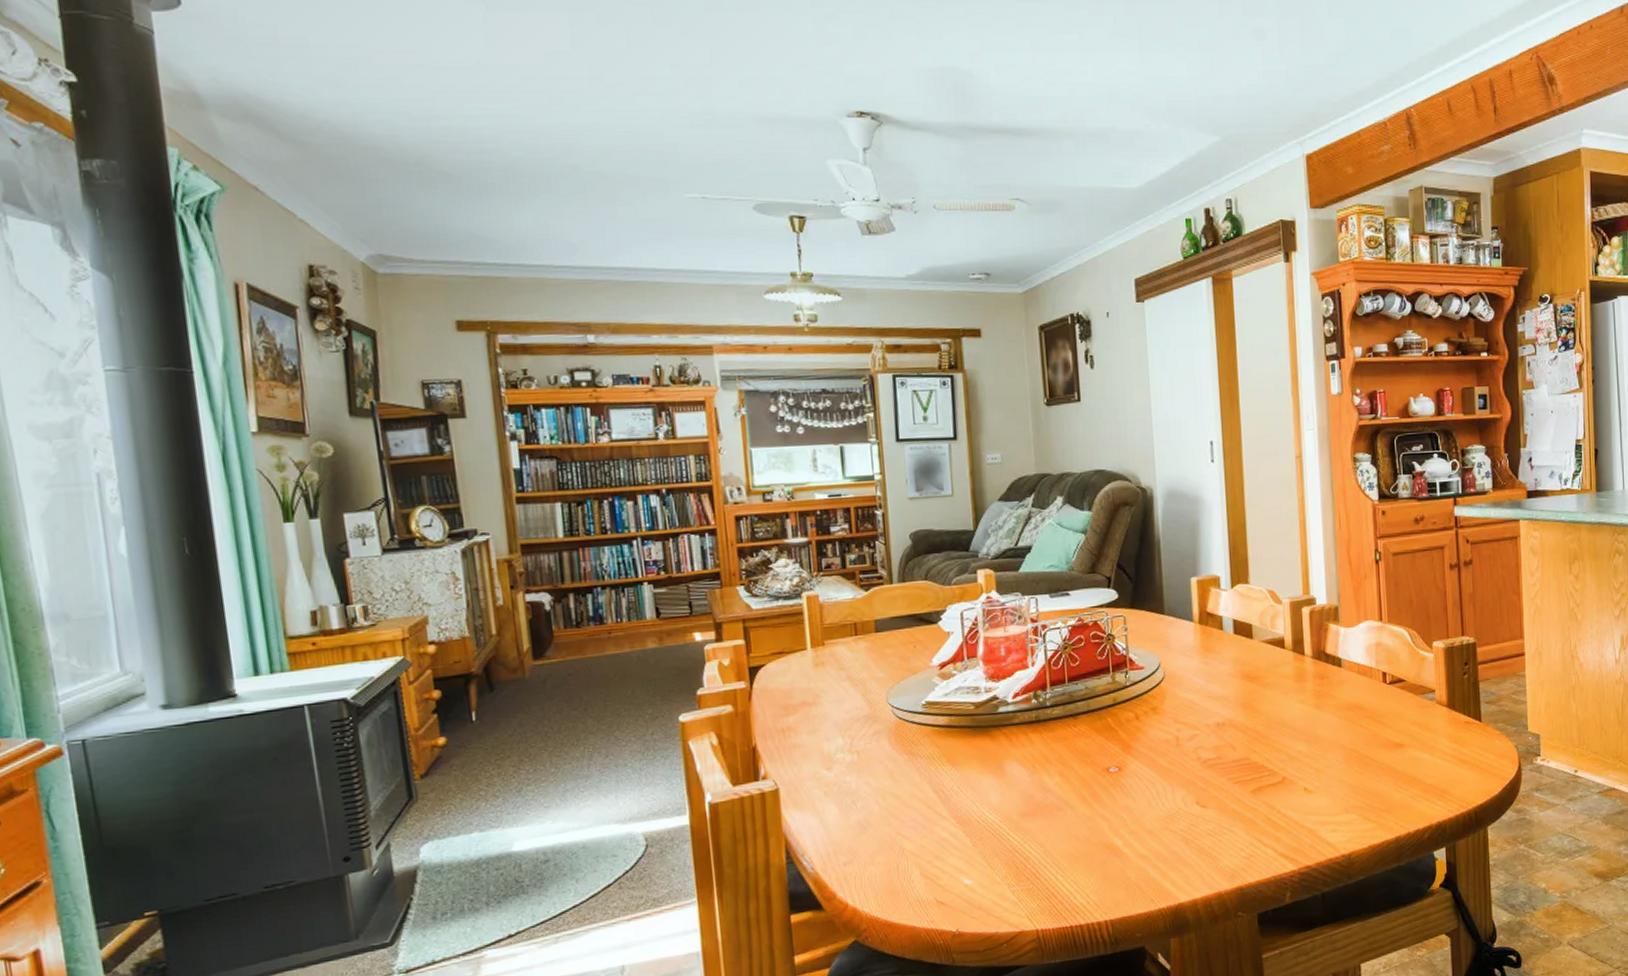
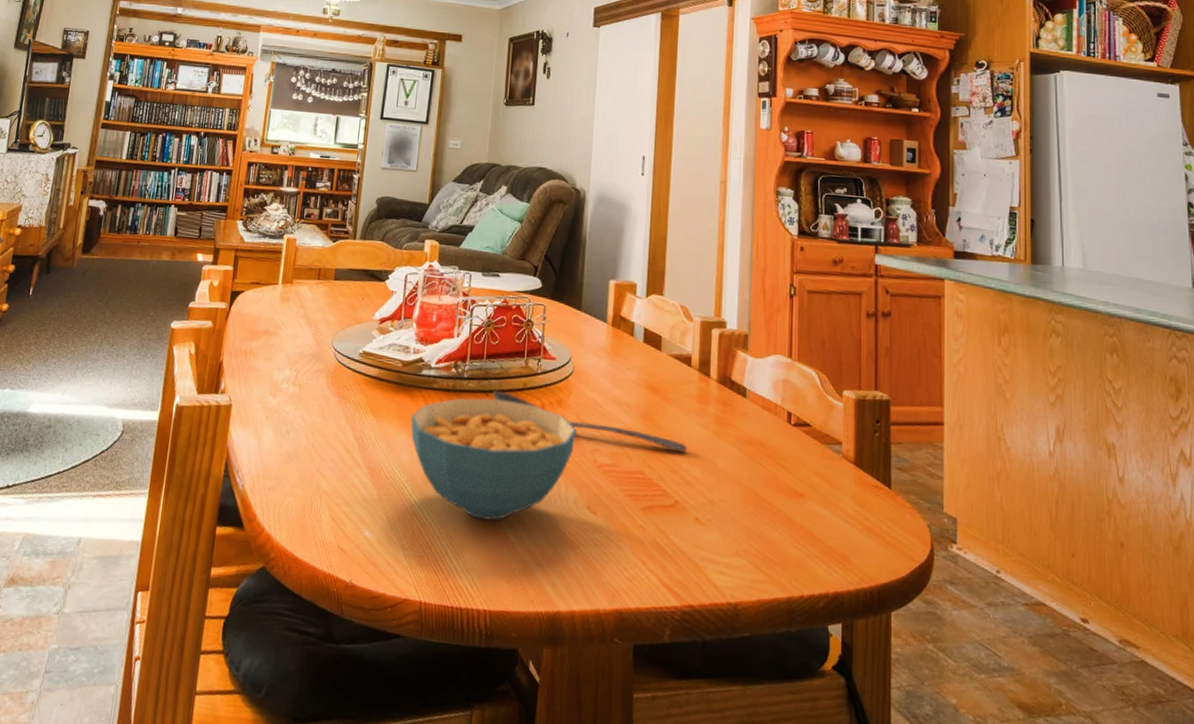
cereal bowl: none [994,718,1176,840] -> present [411,397,577,521]
stirrer: none [1081,711,1290,732] -> present [493,390,688,452]

